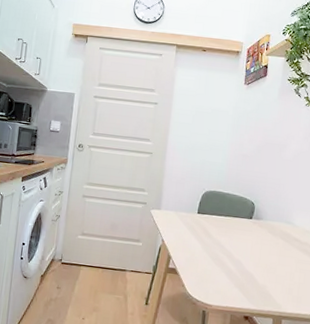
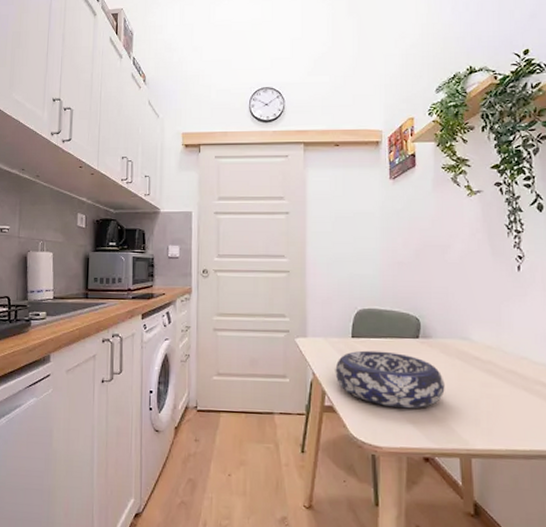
decorative bowl: none [180,225,269,276] -> present [335,350,445,408]

